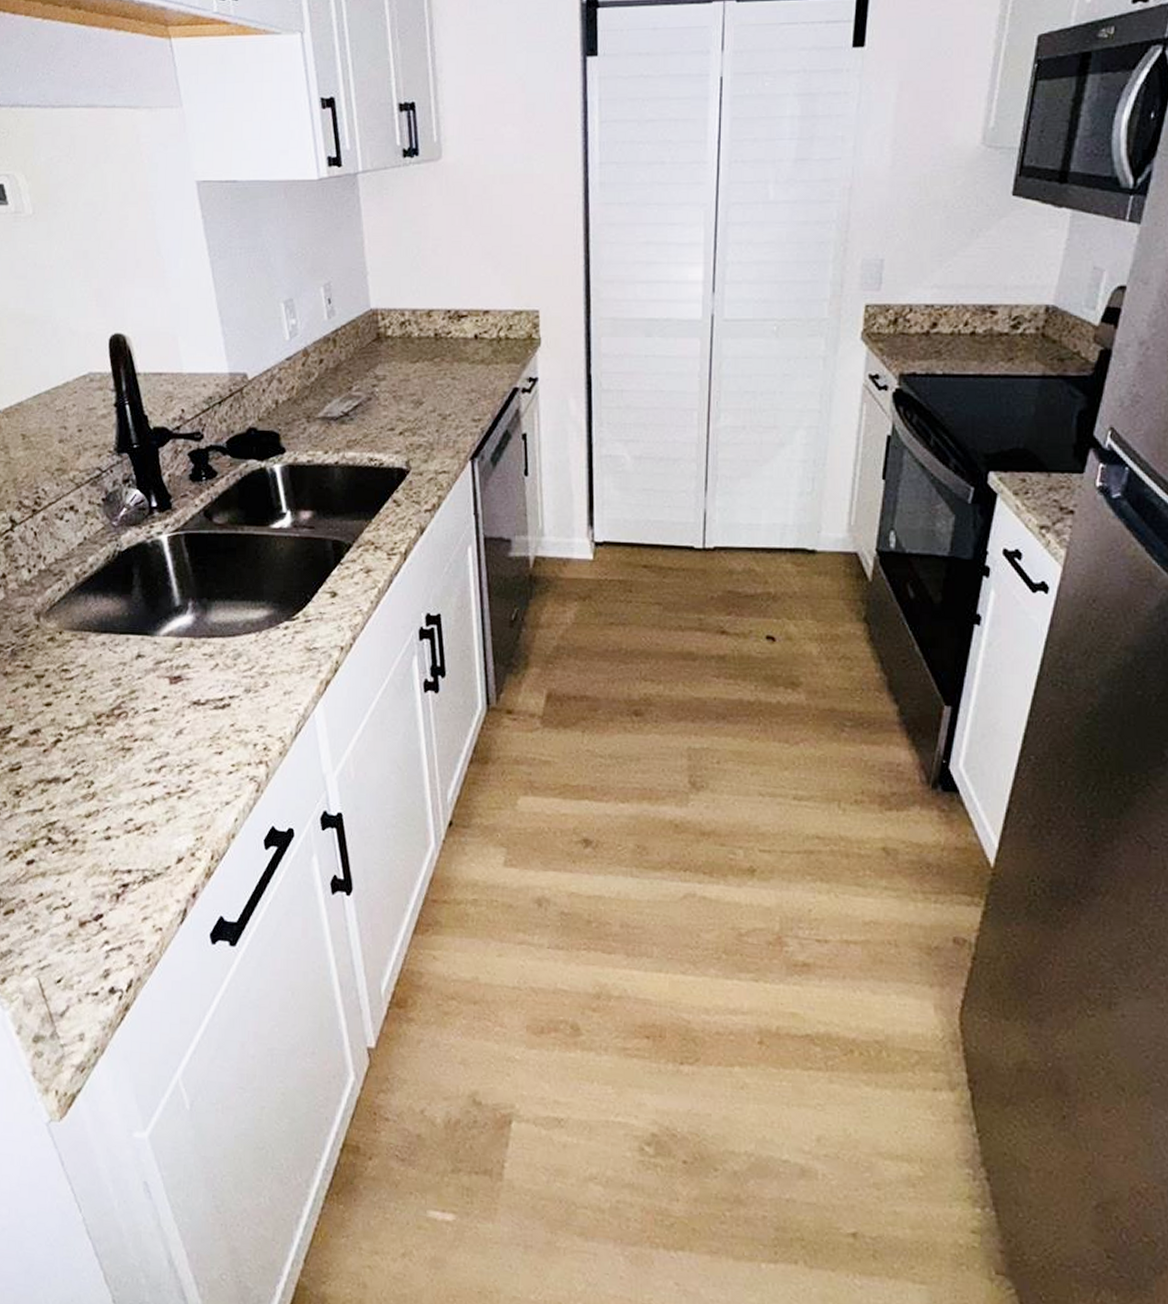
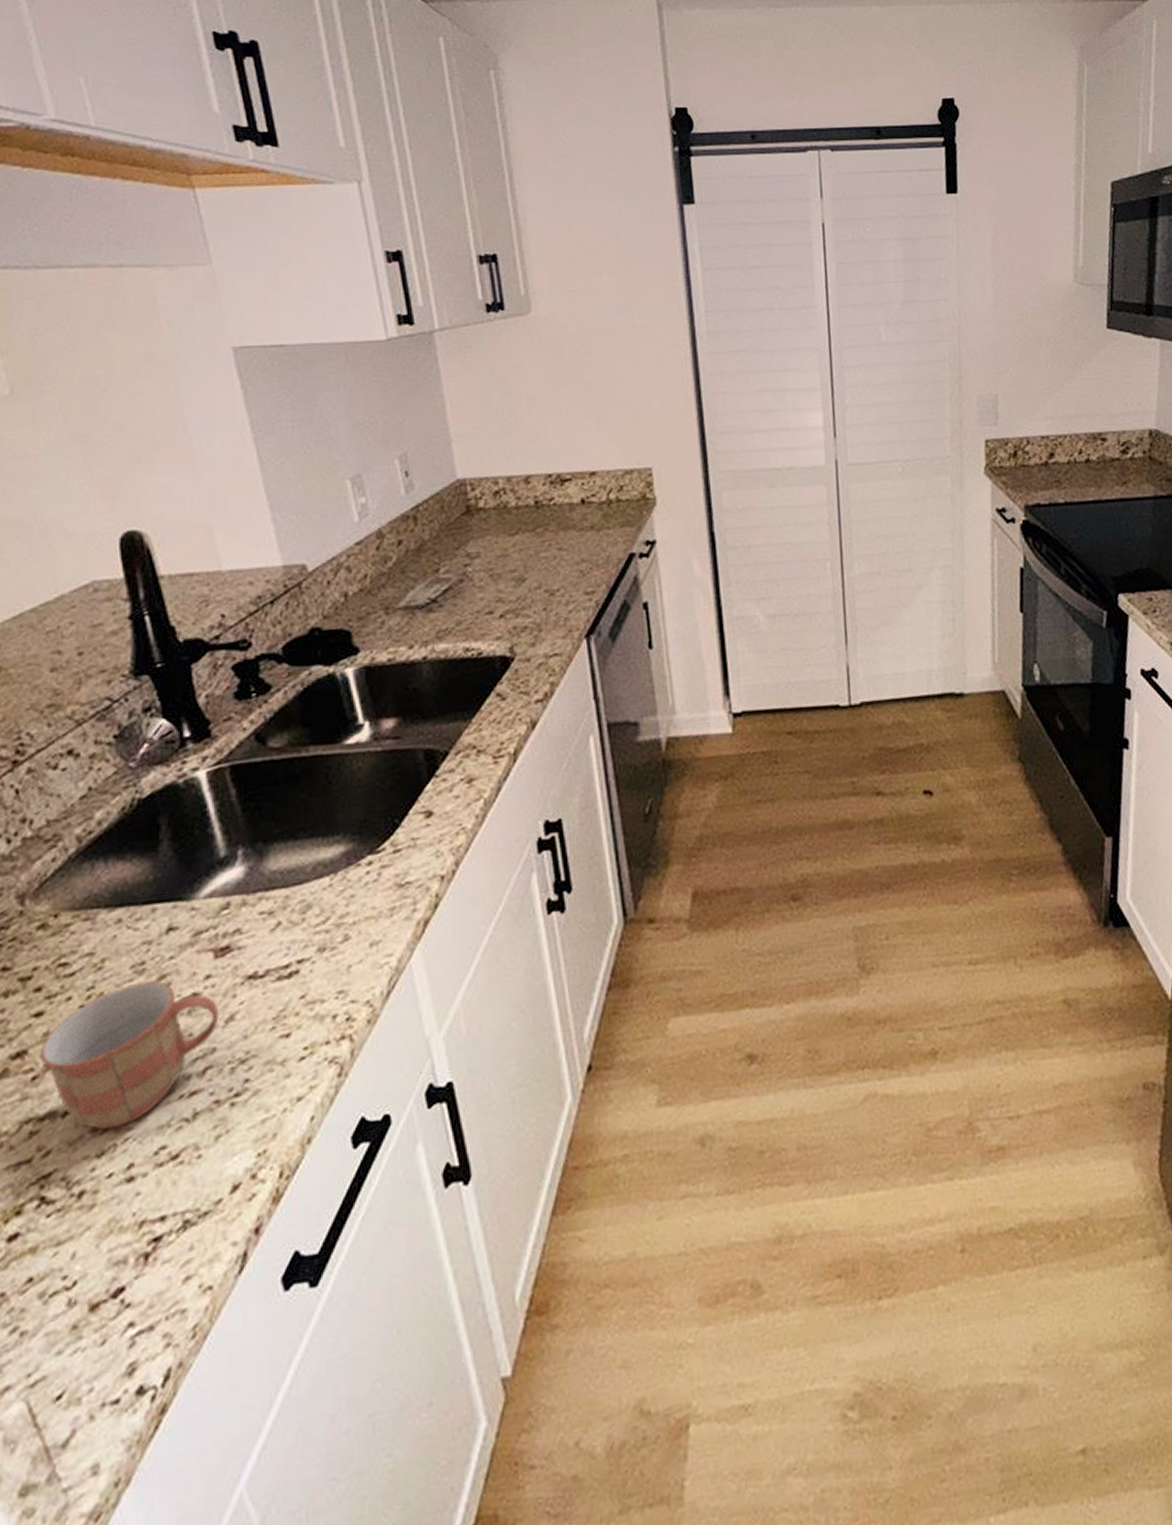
mug: none [48,693,172,799] -> present [38,981,219,1130]

